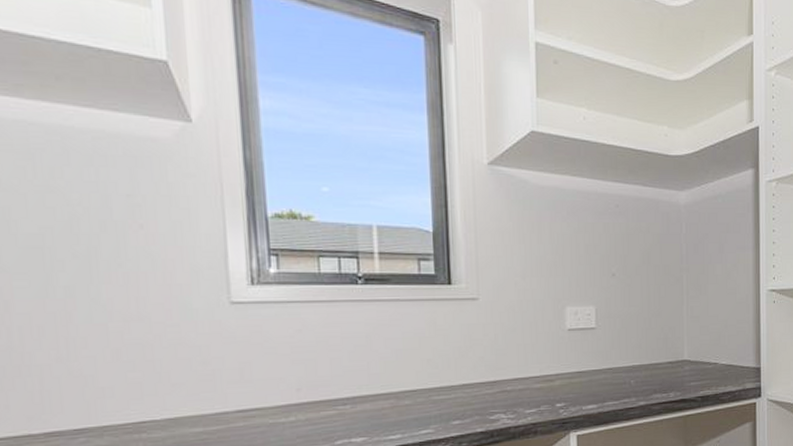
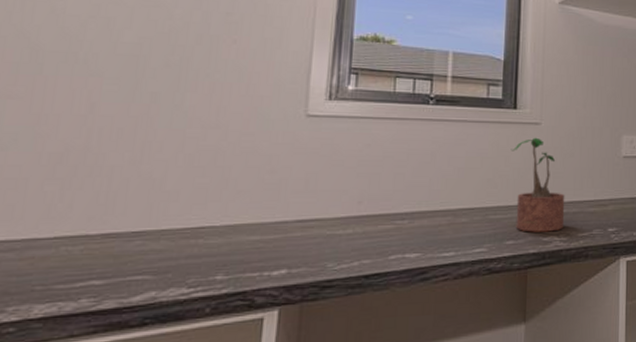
potted plant: none [448,313,511,412] -> present [510,137,565,232]

